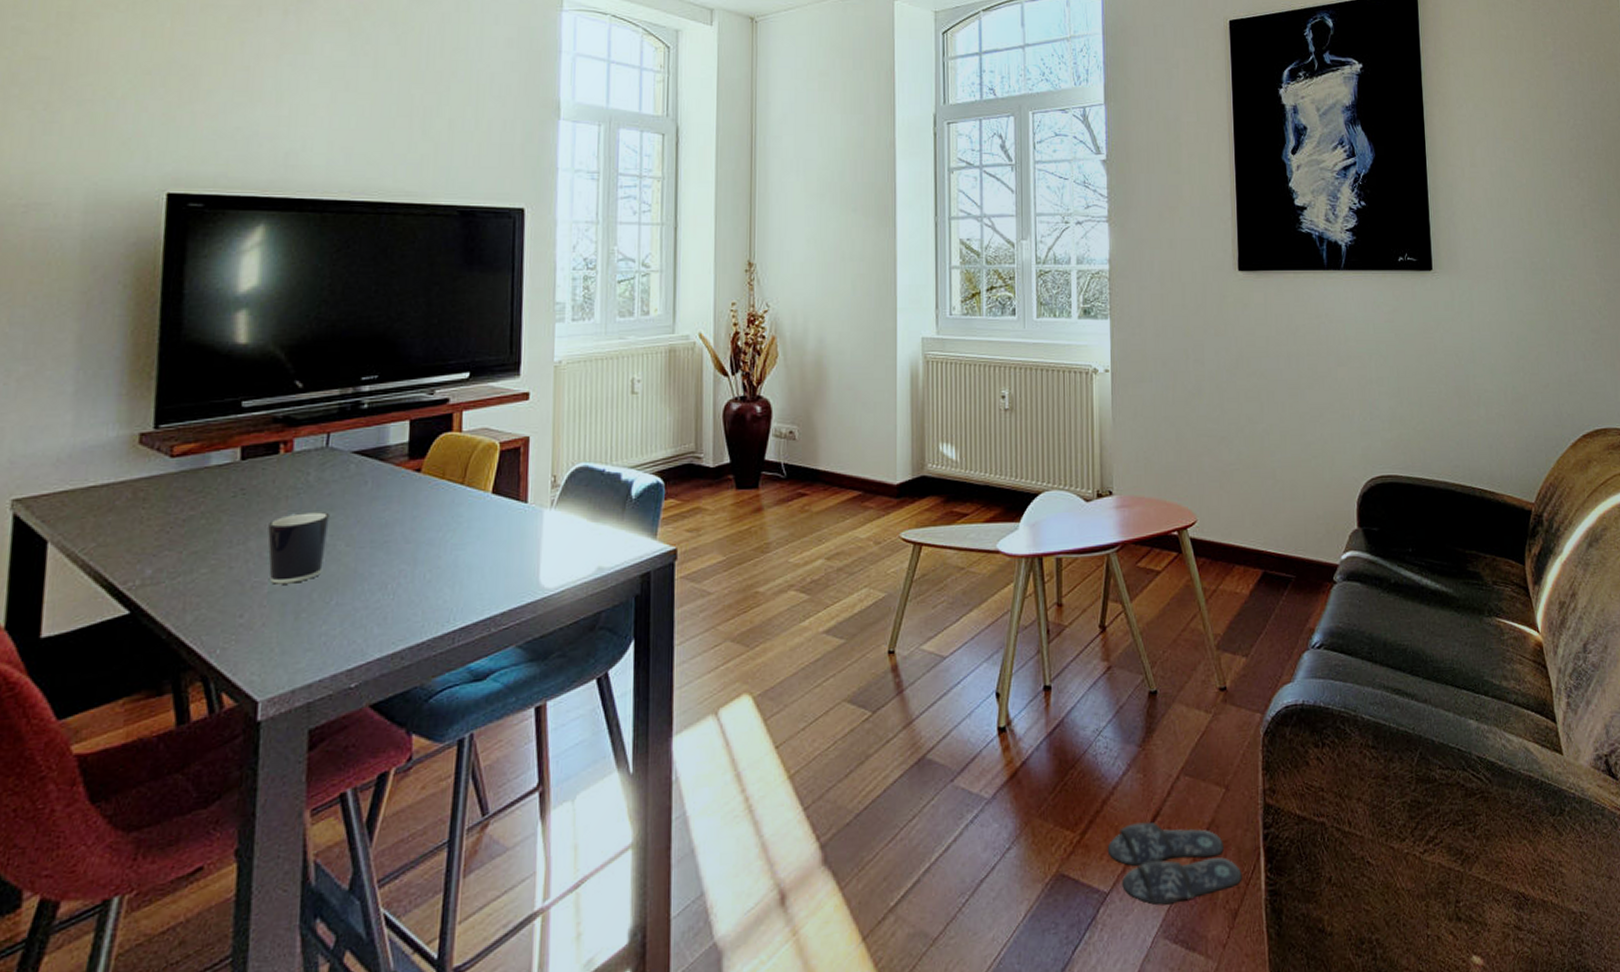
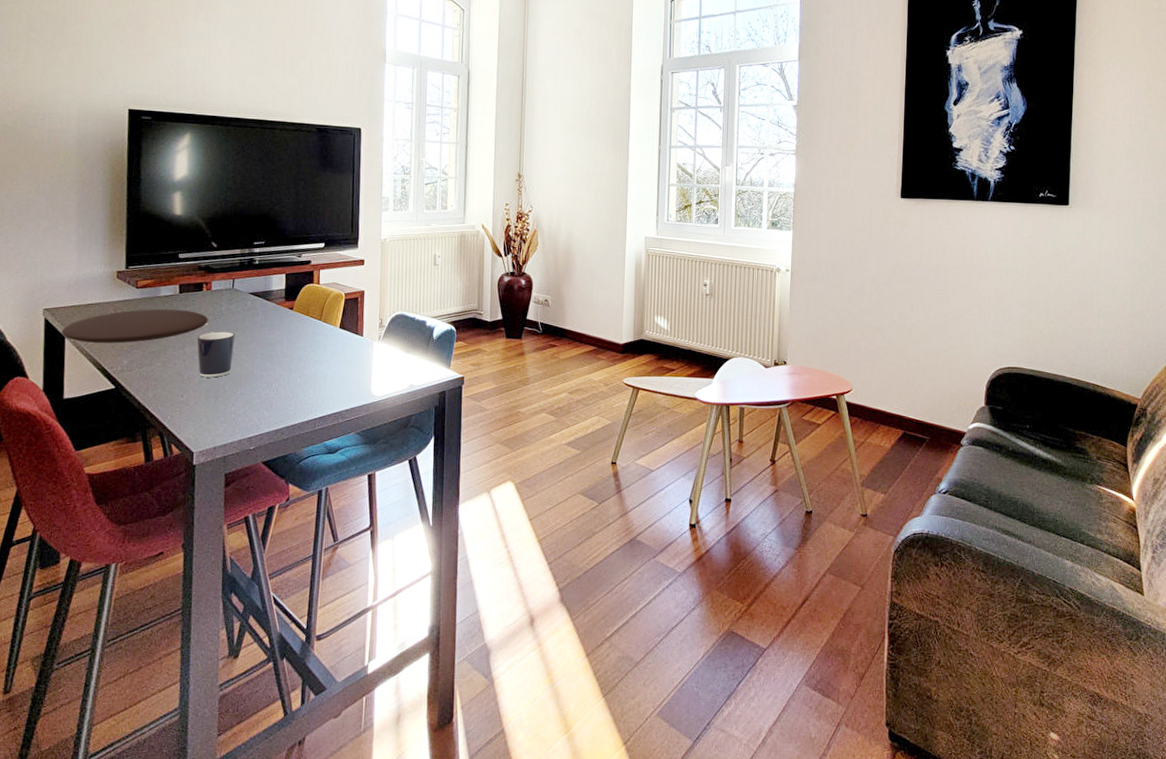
placemat: none [41,484,287,547] -> present [61,308,208,343]
slippers: present [1107,821,1242,905] -> none [767,603,870,663]

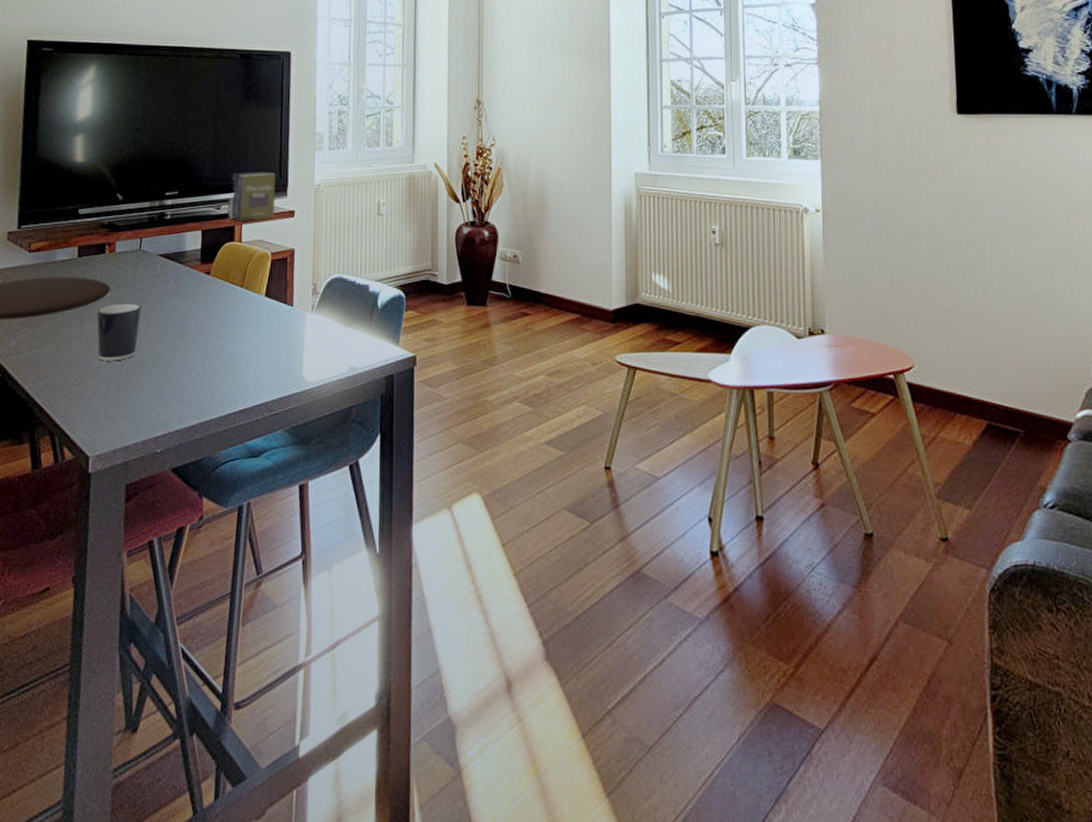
books: none [307,227,348,268] -> present [227,171,276,222]

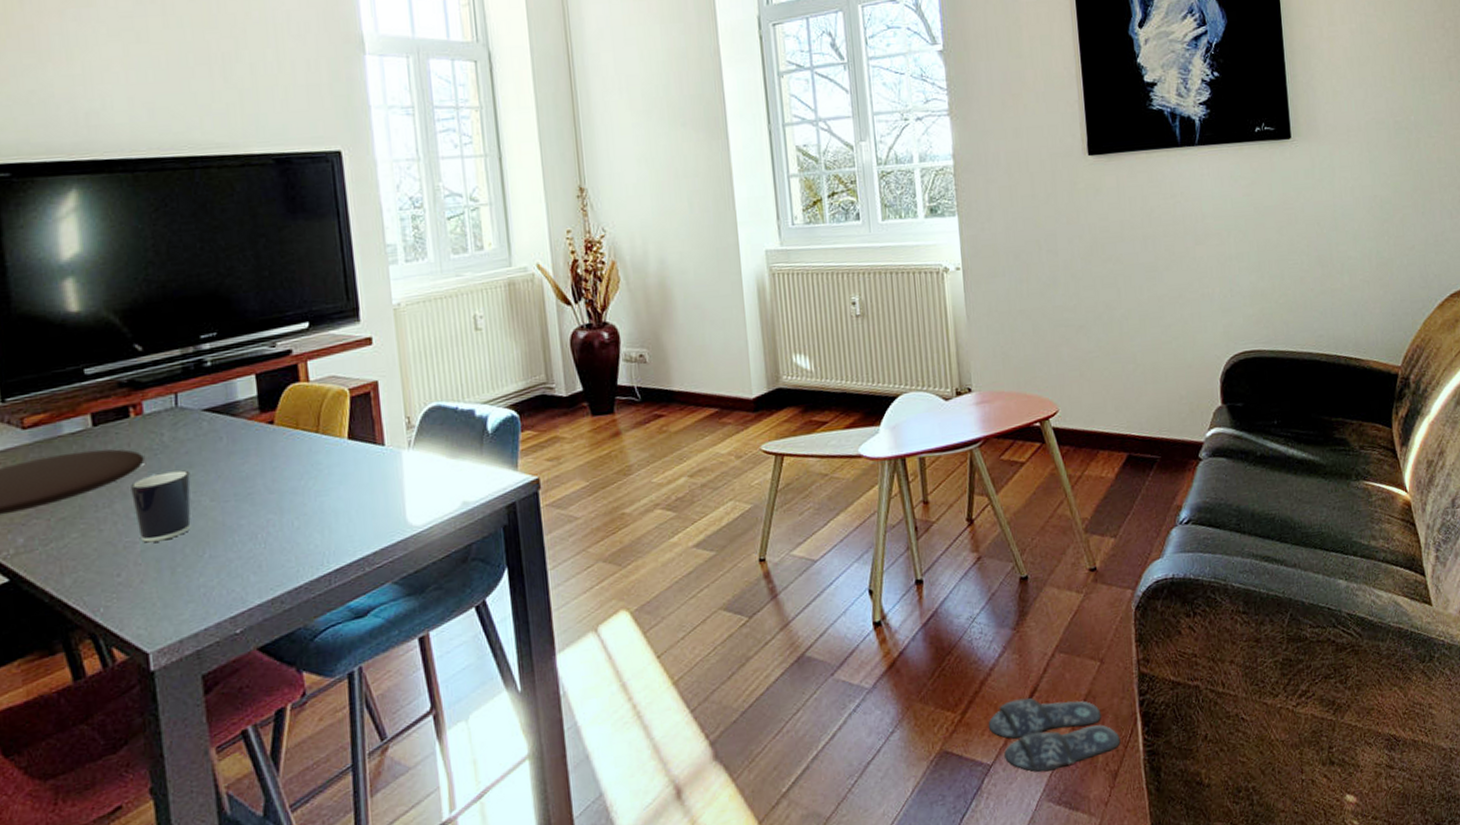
books: present [227,171,276,222] -> none [284,296,347,359]
slippers: none [822,664,968,752] -> present [988,697,1121,772]

